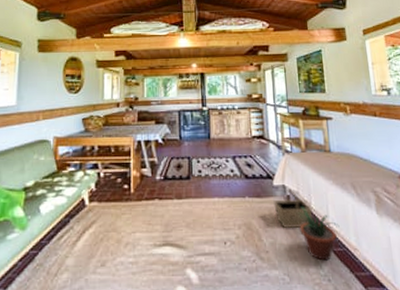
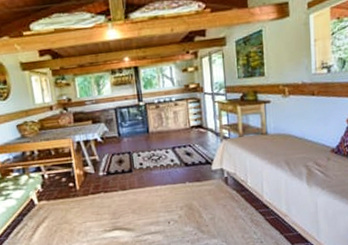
basket: present [273,190,312,229] -> none [212,172,248,205]
potted plant: present [296,207,340,261] -> none [233,186,273,228]

